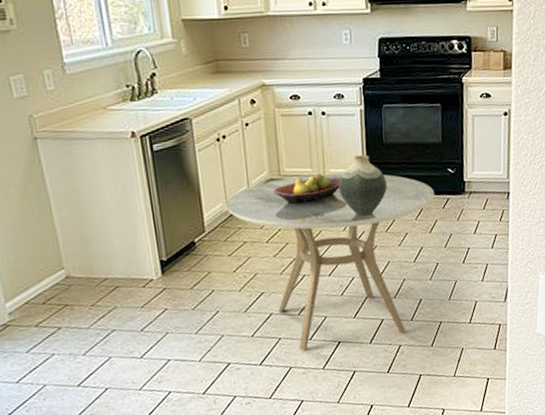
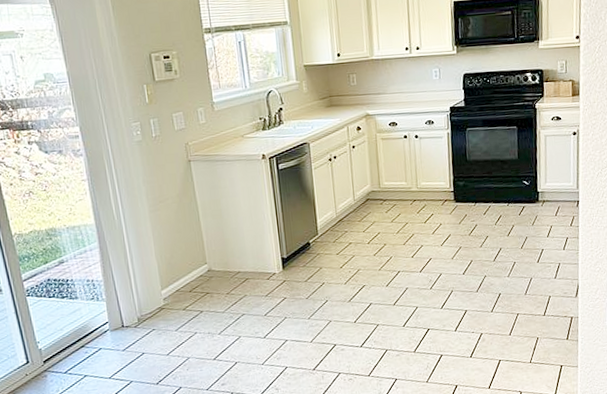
dining table: present [225,173,435,350] -> none [335,186,512,335]
fruit bowl: present [272,173,341,205] -> none [373,185,431,213]
vase: present [338,155,388,216] -> none [429,170,471,222]

